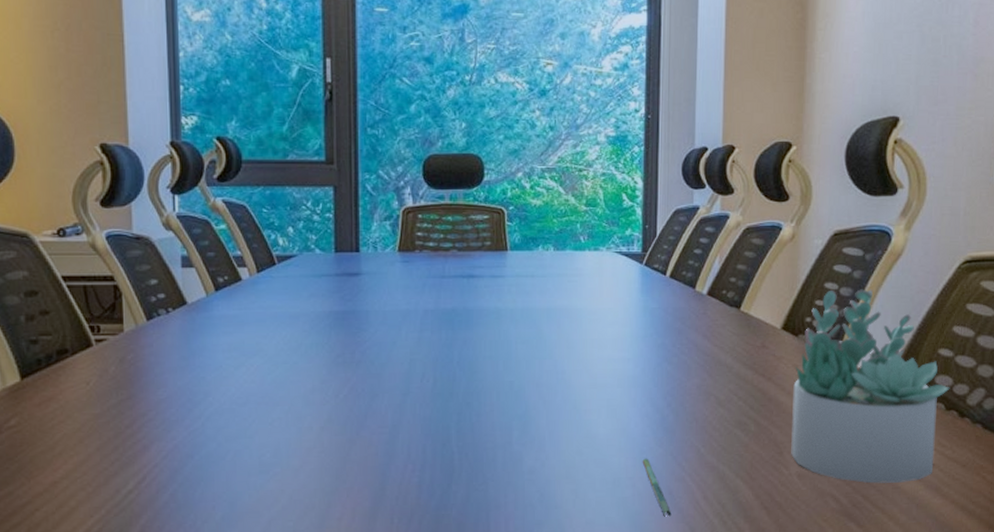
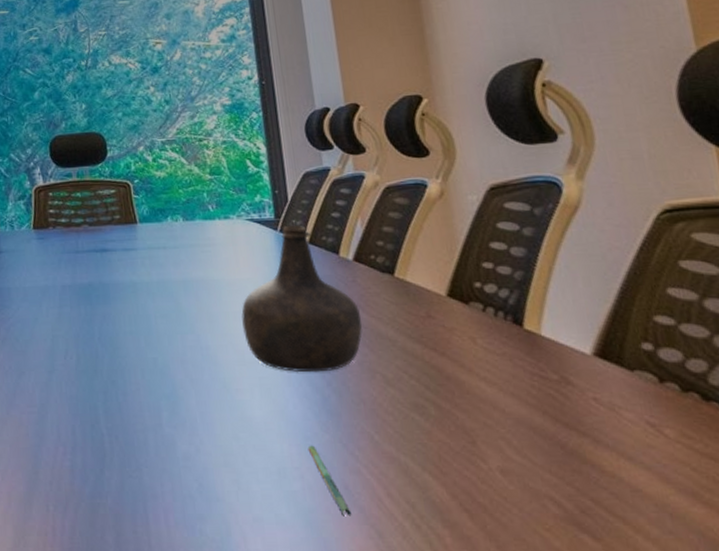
bottle: none [599,259,706,395] -> present [241,224,363,373]
succulent plant: present [791,289,950,484] -> none [472,248,683,484]

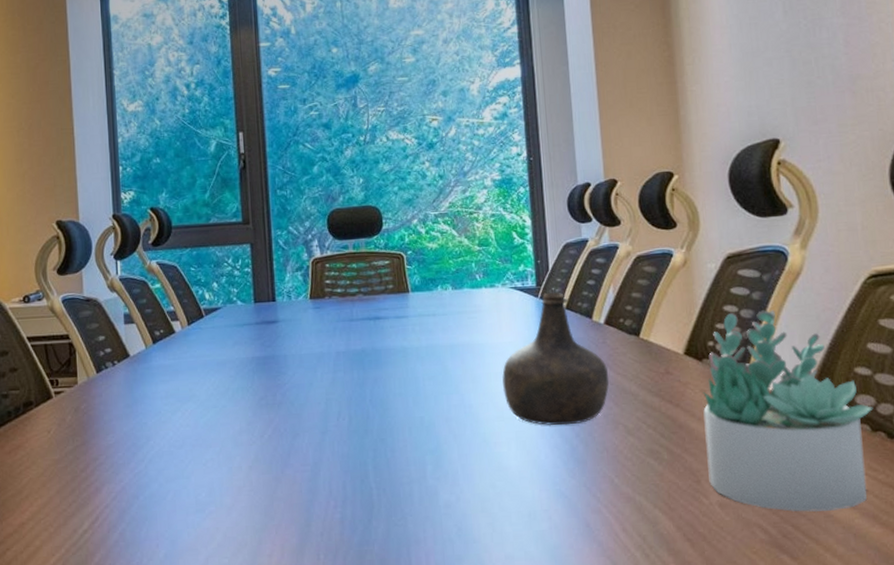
pen: present [307,445,352,516] -> none [556,490,591,550]
succulent plant: none [472,248,683,484] -> present [703,310,873,512]

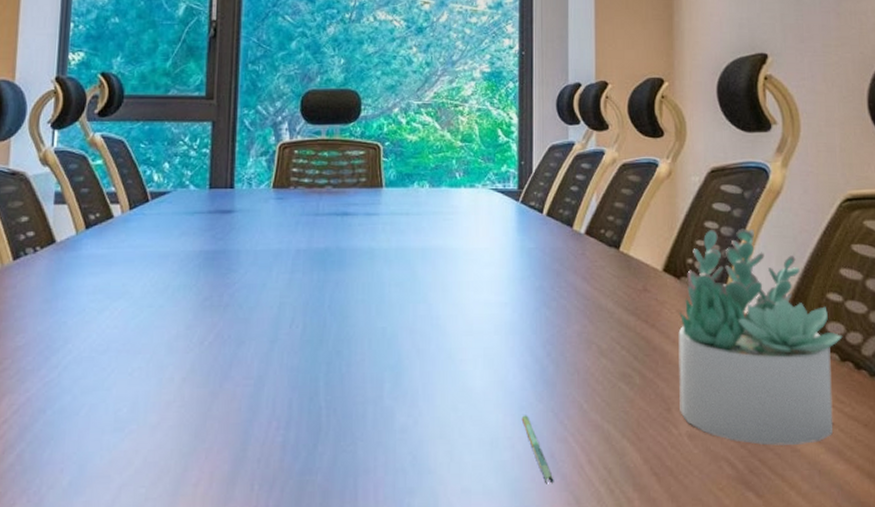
bottle: present [502,292,610,426] -> none [475,196,586,343]
pen: none [556,490,591,550] -> present [521,415,554,484]

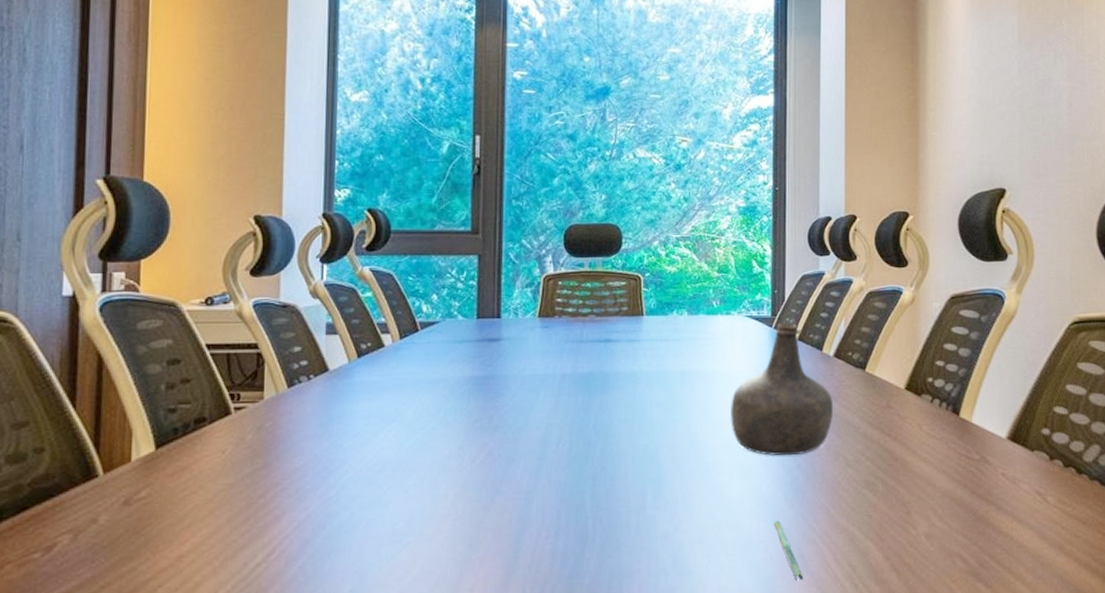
bottle: none [475,196,586,343] -> present [731,322,834,456]
succulent plant: present [678,228,843,446] -> none [918,350,1067,542]

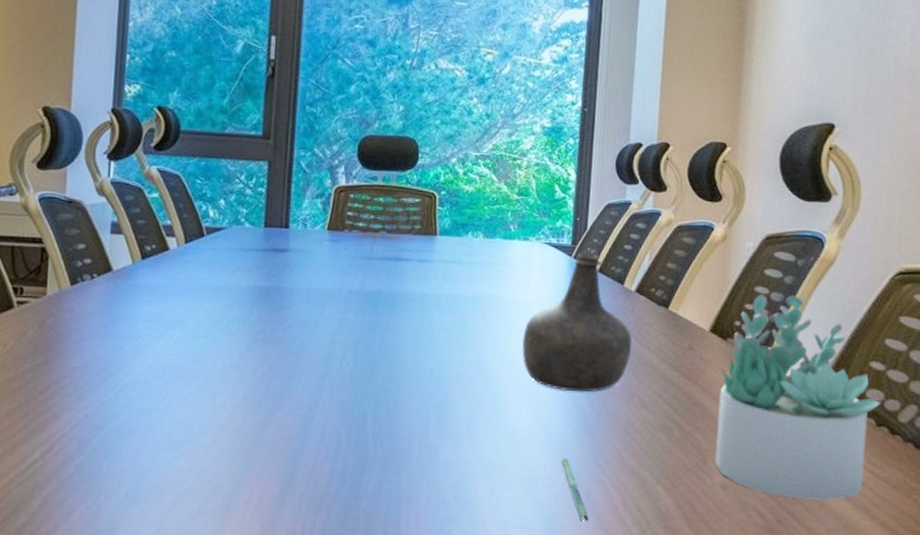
succulent plant: none [918,350,1067,542] -> present [715,294,881,500]

